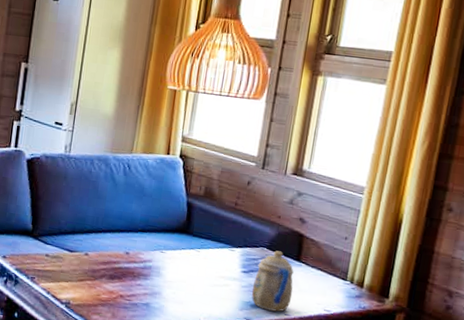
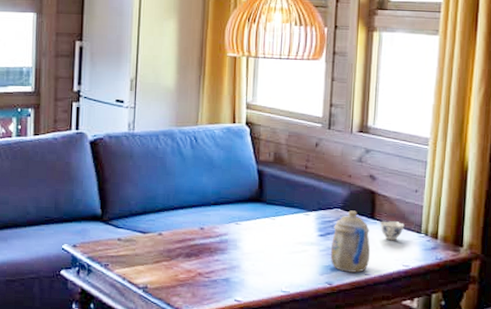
teacup: none [305,264,330,285] -> present [380,220,405,241]

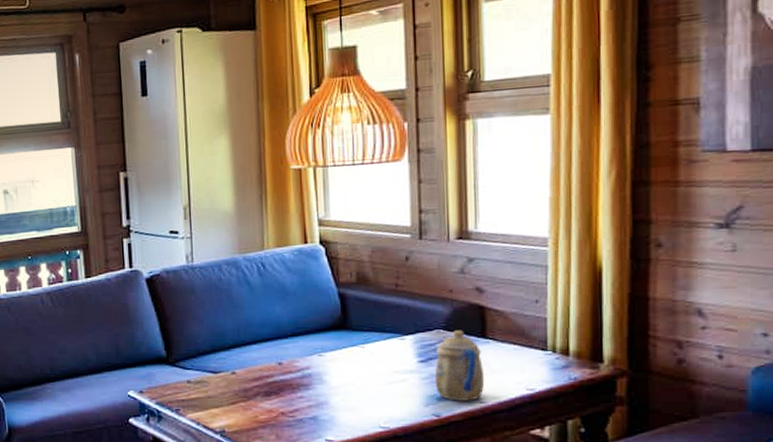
teacup: present [380,220,405,241] -> none [494,338,525,362]

